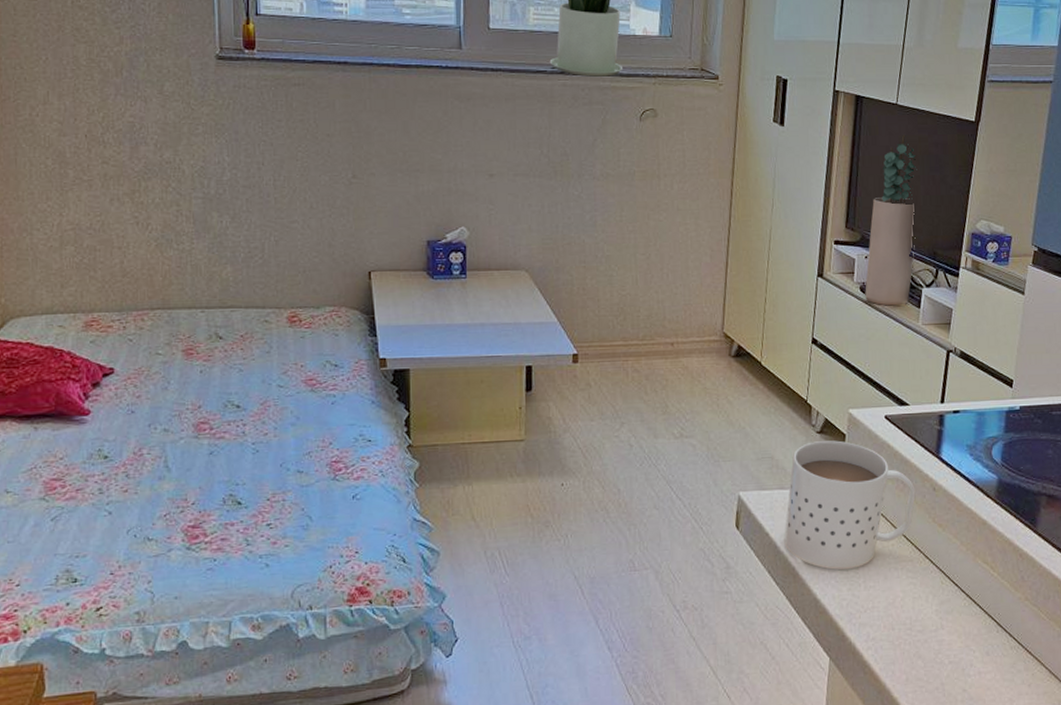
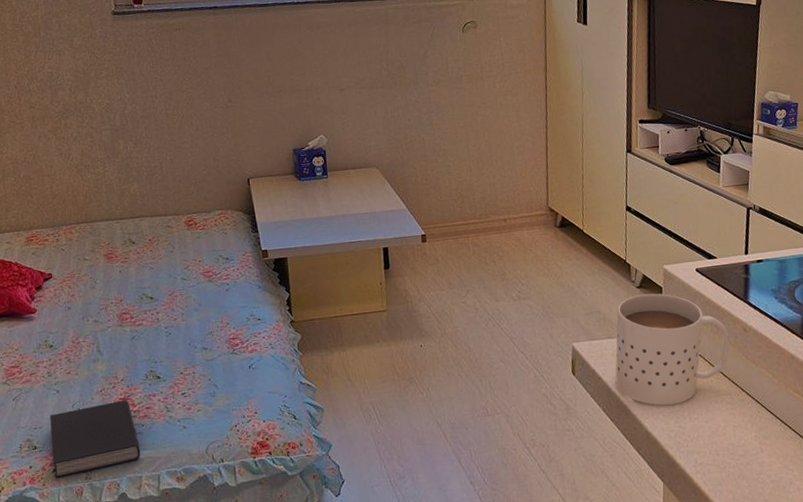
book: none [96,528,210,619] -> present [49,400,141,478]
vase: present [865,134,917,306] -> none [669,22,711,173]

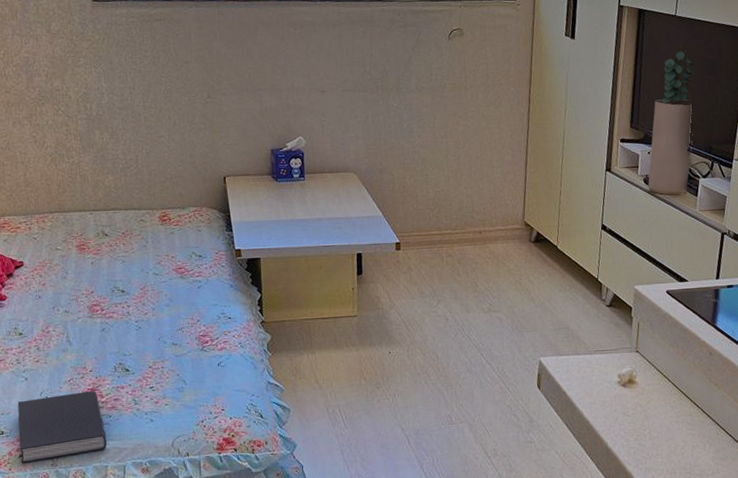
mug: present [614,293,729,406] -> none [579,313,694,423]
vase: none [669,22,711,173] -> present [648,42,694,195]

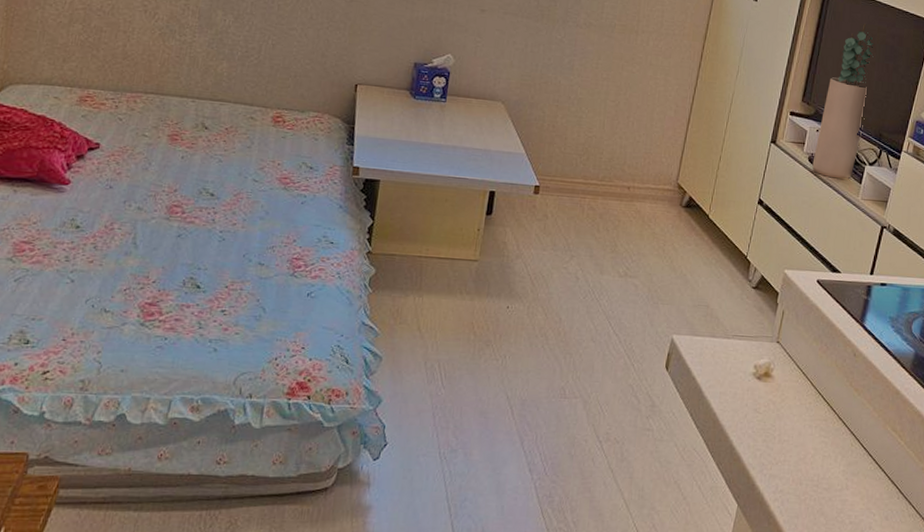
book: present [17,391,107,463] -> none [43,305,157,383]

